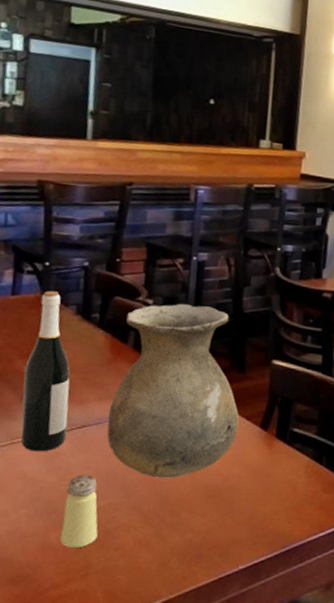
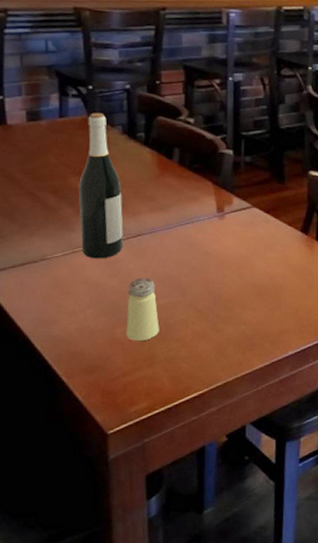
vase: present [107,303,240,479] -> none [160,121,282,279]

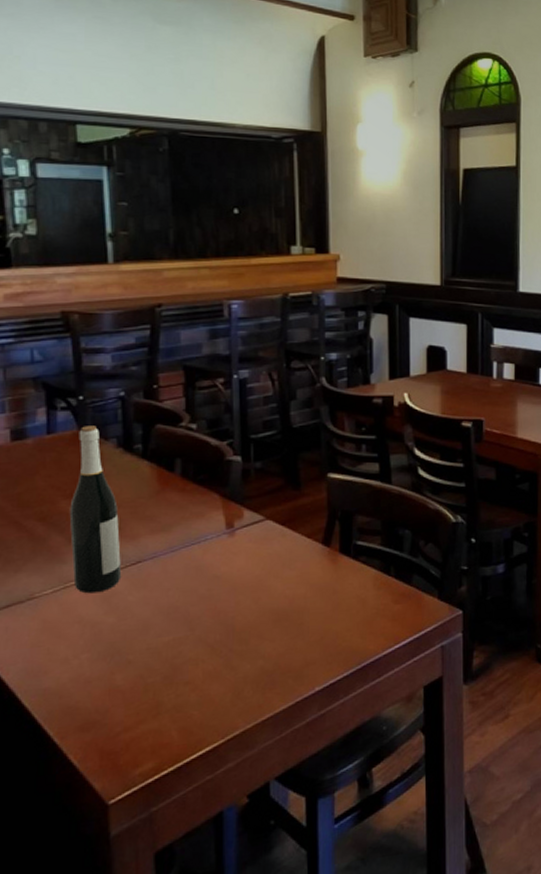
saltshaker: present [126,278,160,341] -> none [127,611,165,688]

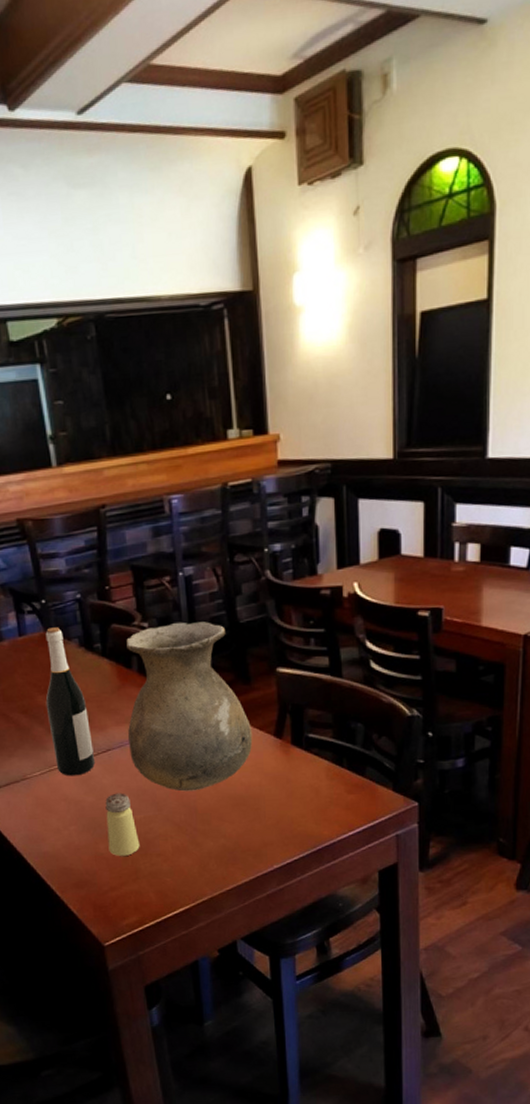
saltshaker: none [127,611,165,688] -> present [105,793,140,856]
vase: none [163,424,300,607] -> present [126,622,253,792]

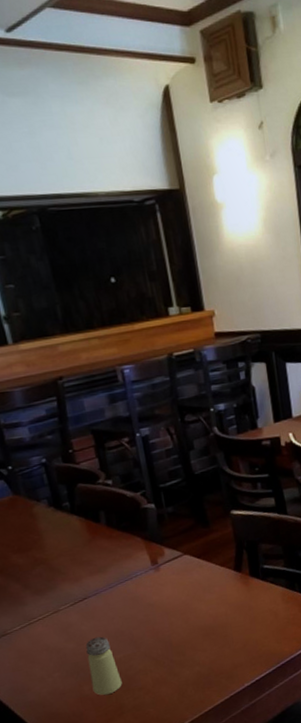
wine bottle: present [45,627,96,776] -> none [14,490,74,627]
vase: present [126,622,253,792] -> none [93,475,216,629]

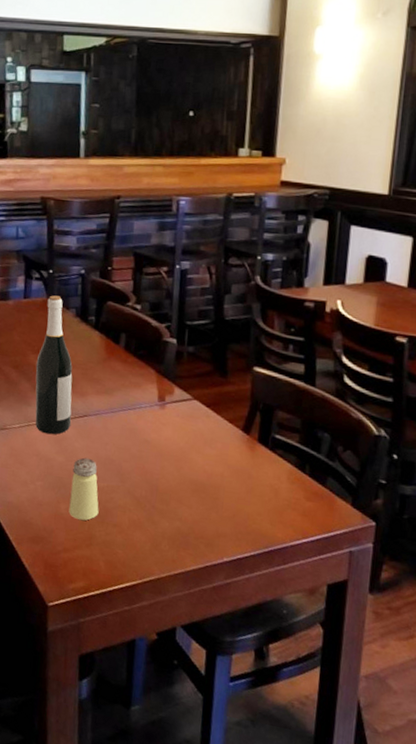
wine bottle: none [14,490,74,627] -> present [35,295,73,435]

